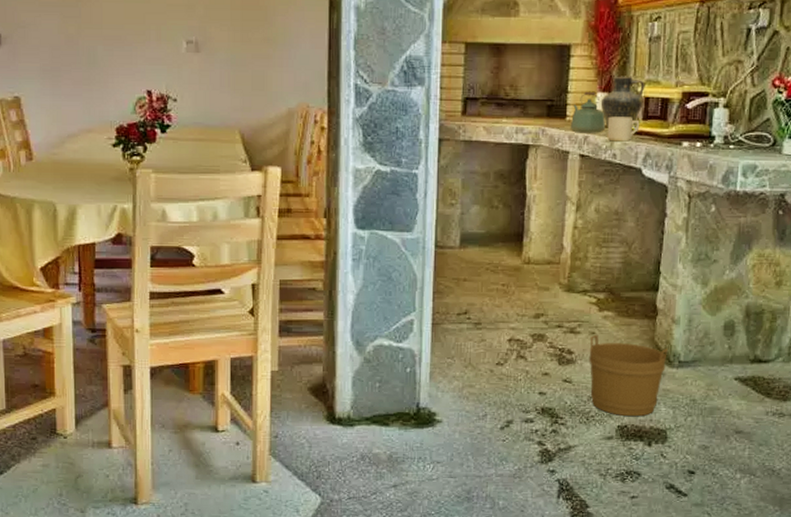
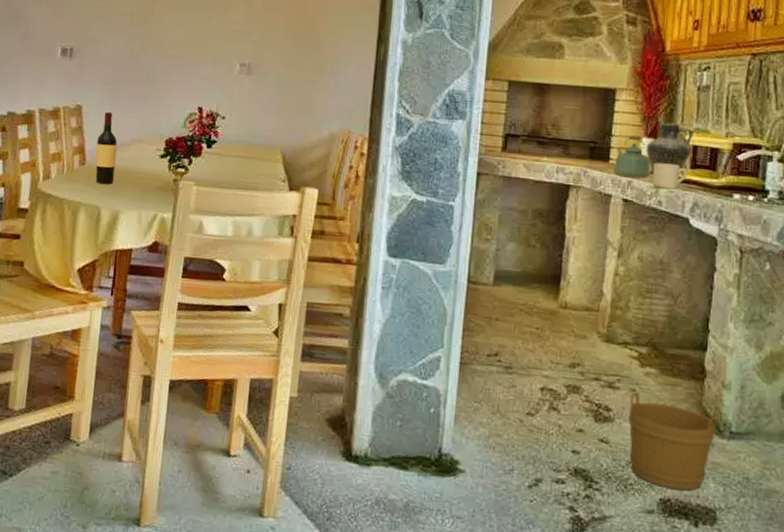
wine bottle: none [42,103,67,179] -> present [95,112,118,185]

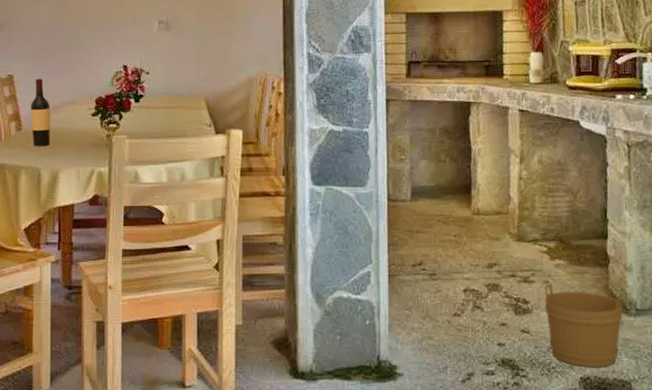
kettle: present [613,135,651,179] -> none [508,51,542,90]
jug: present [646,122,694,179] -> none [535,36,575,87]
mug: present [652,162,688,190] -> none [543,73,574,97]

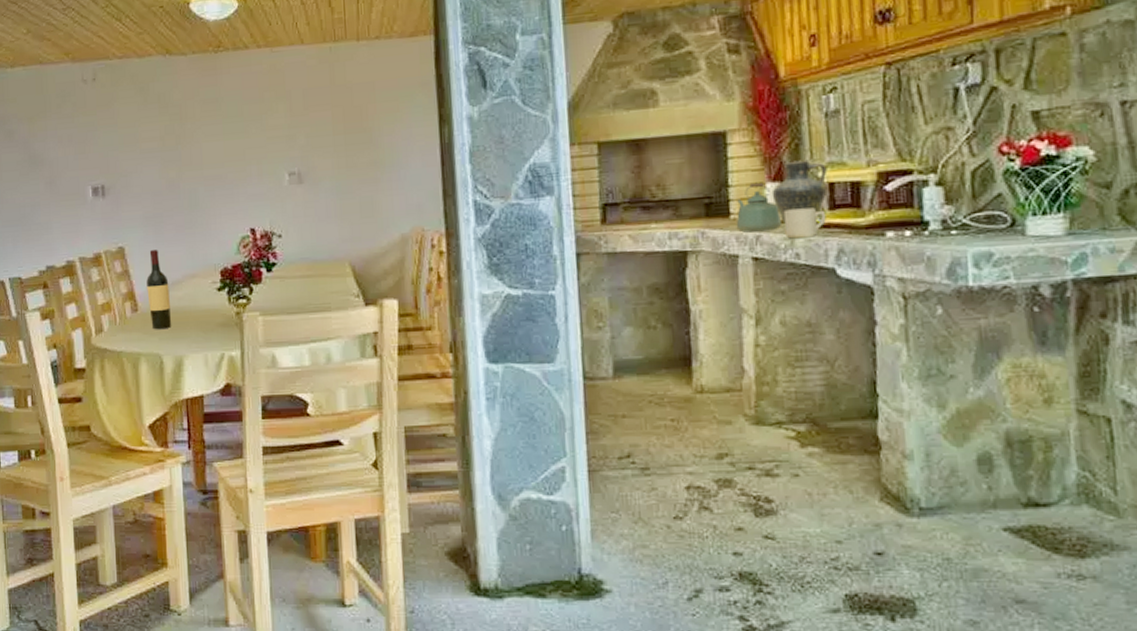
kettle: none [508,51,542,90] -> present [736,182,783,233]
jug: none [535,36,575,87] -> present [772,159,828,225]
mug: none [543,73,574,97] -> present [783,207,827,239]
bucket: present [544,283,624,368] -> none [792,476,902,583]

